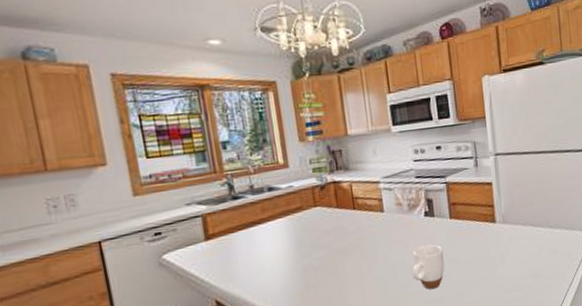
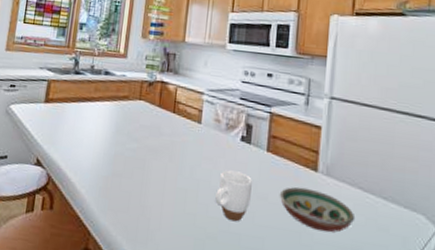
decorative bowl: none [468,238,532,272] -> present [279,187,356,233]

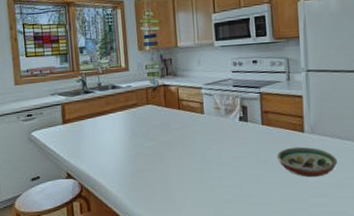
mug: present [215,170,252,222] -> none [226,146,255,186]

